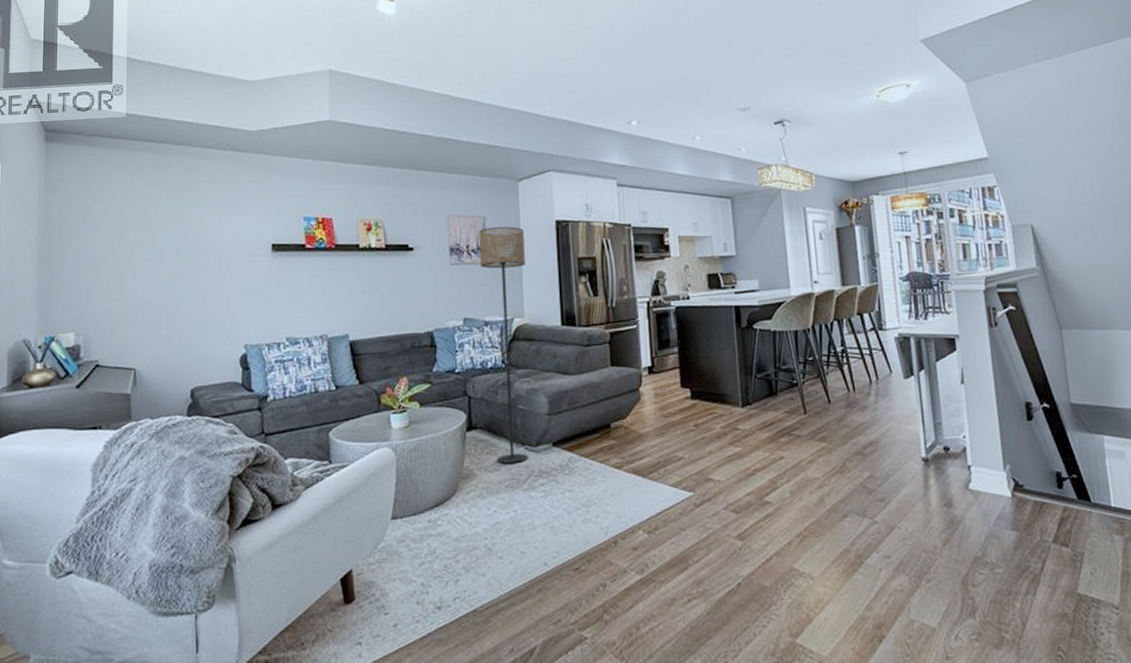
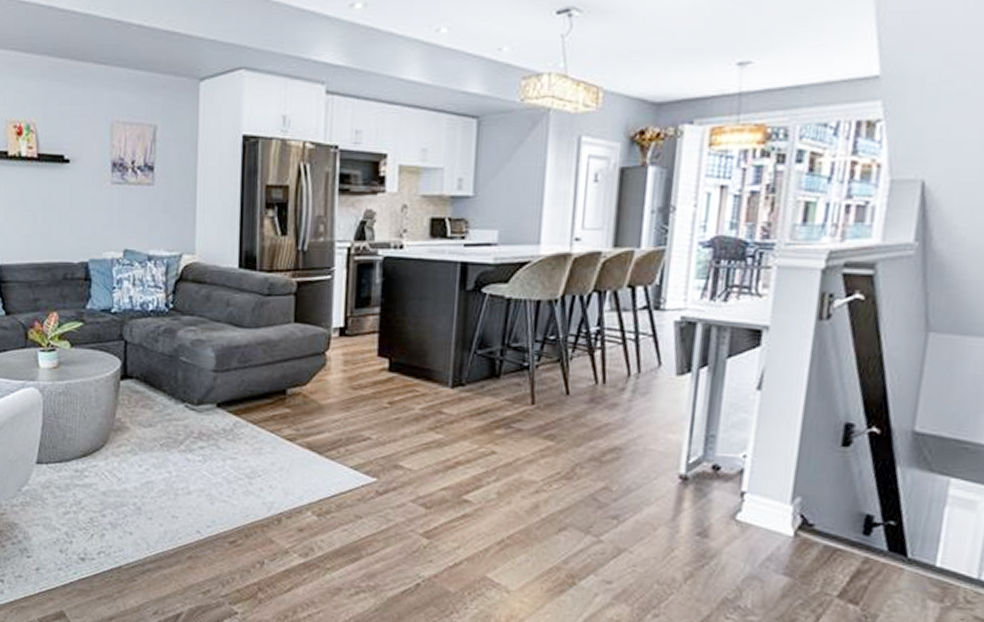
floor lamp: present [478,226,527,464] -> none [147,140,202,421]

